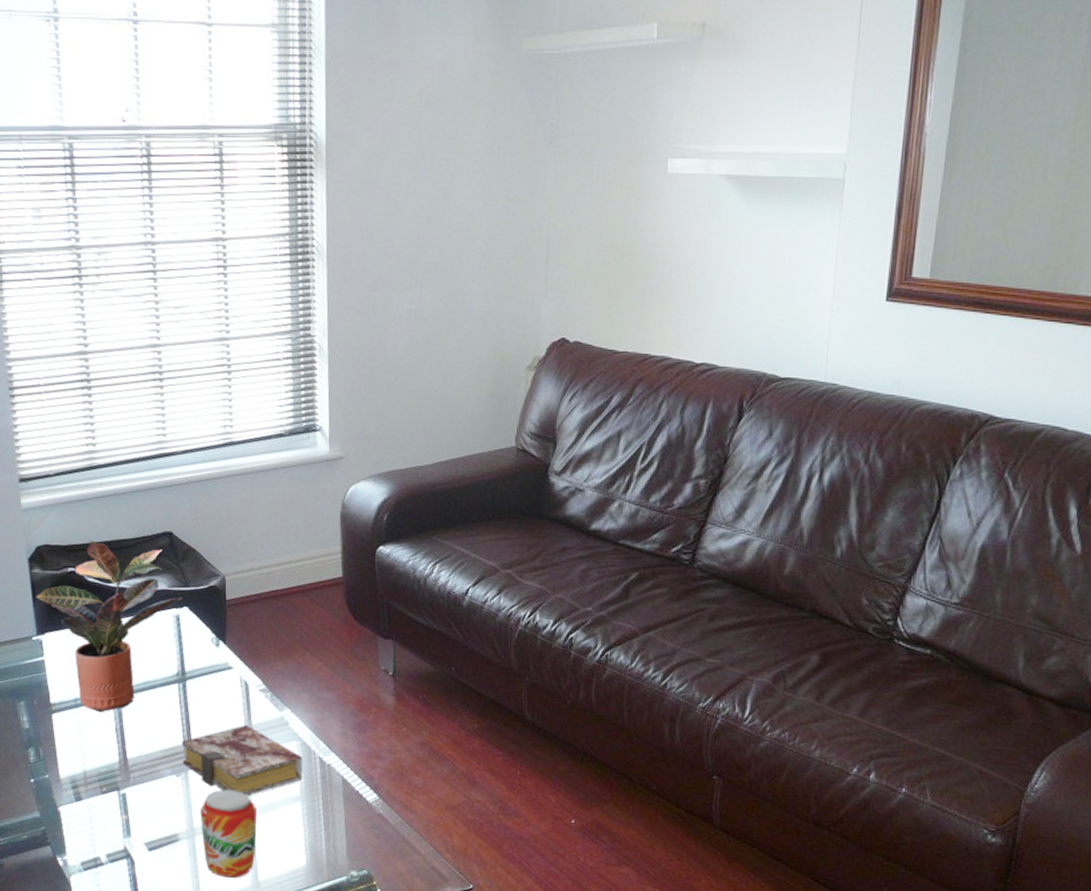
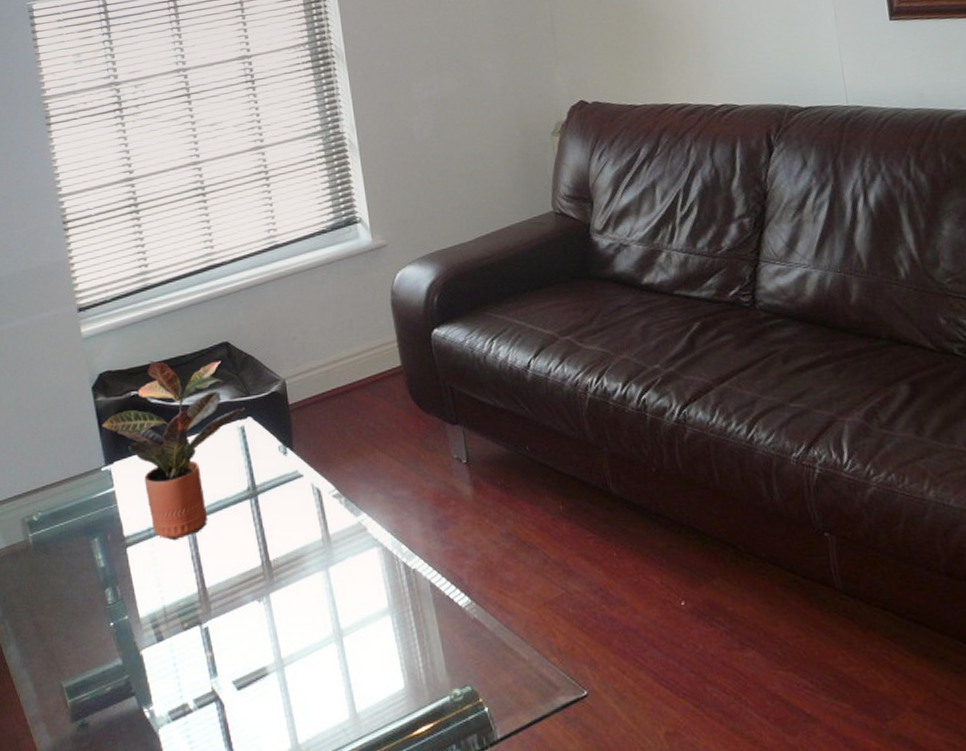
book: present [182,725,303,796] -> none [260,536,389,615]
beverage can: present [200,789,256,878] -> none [286,610,350,712]

